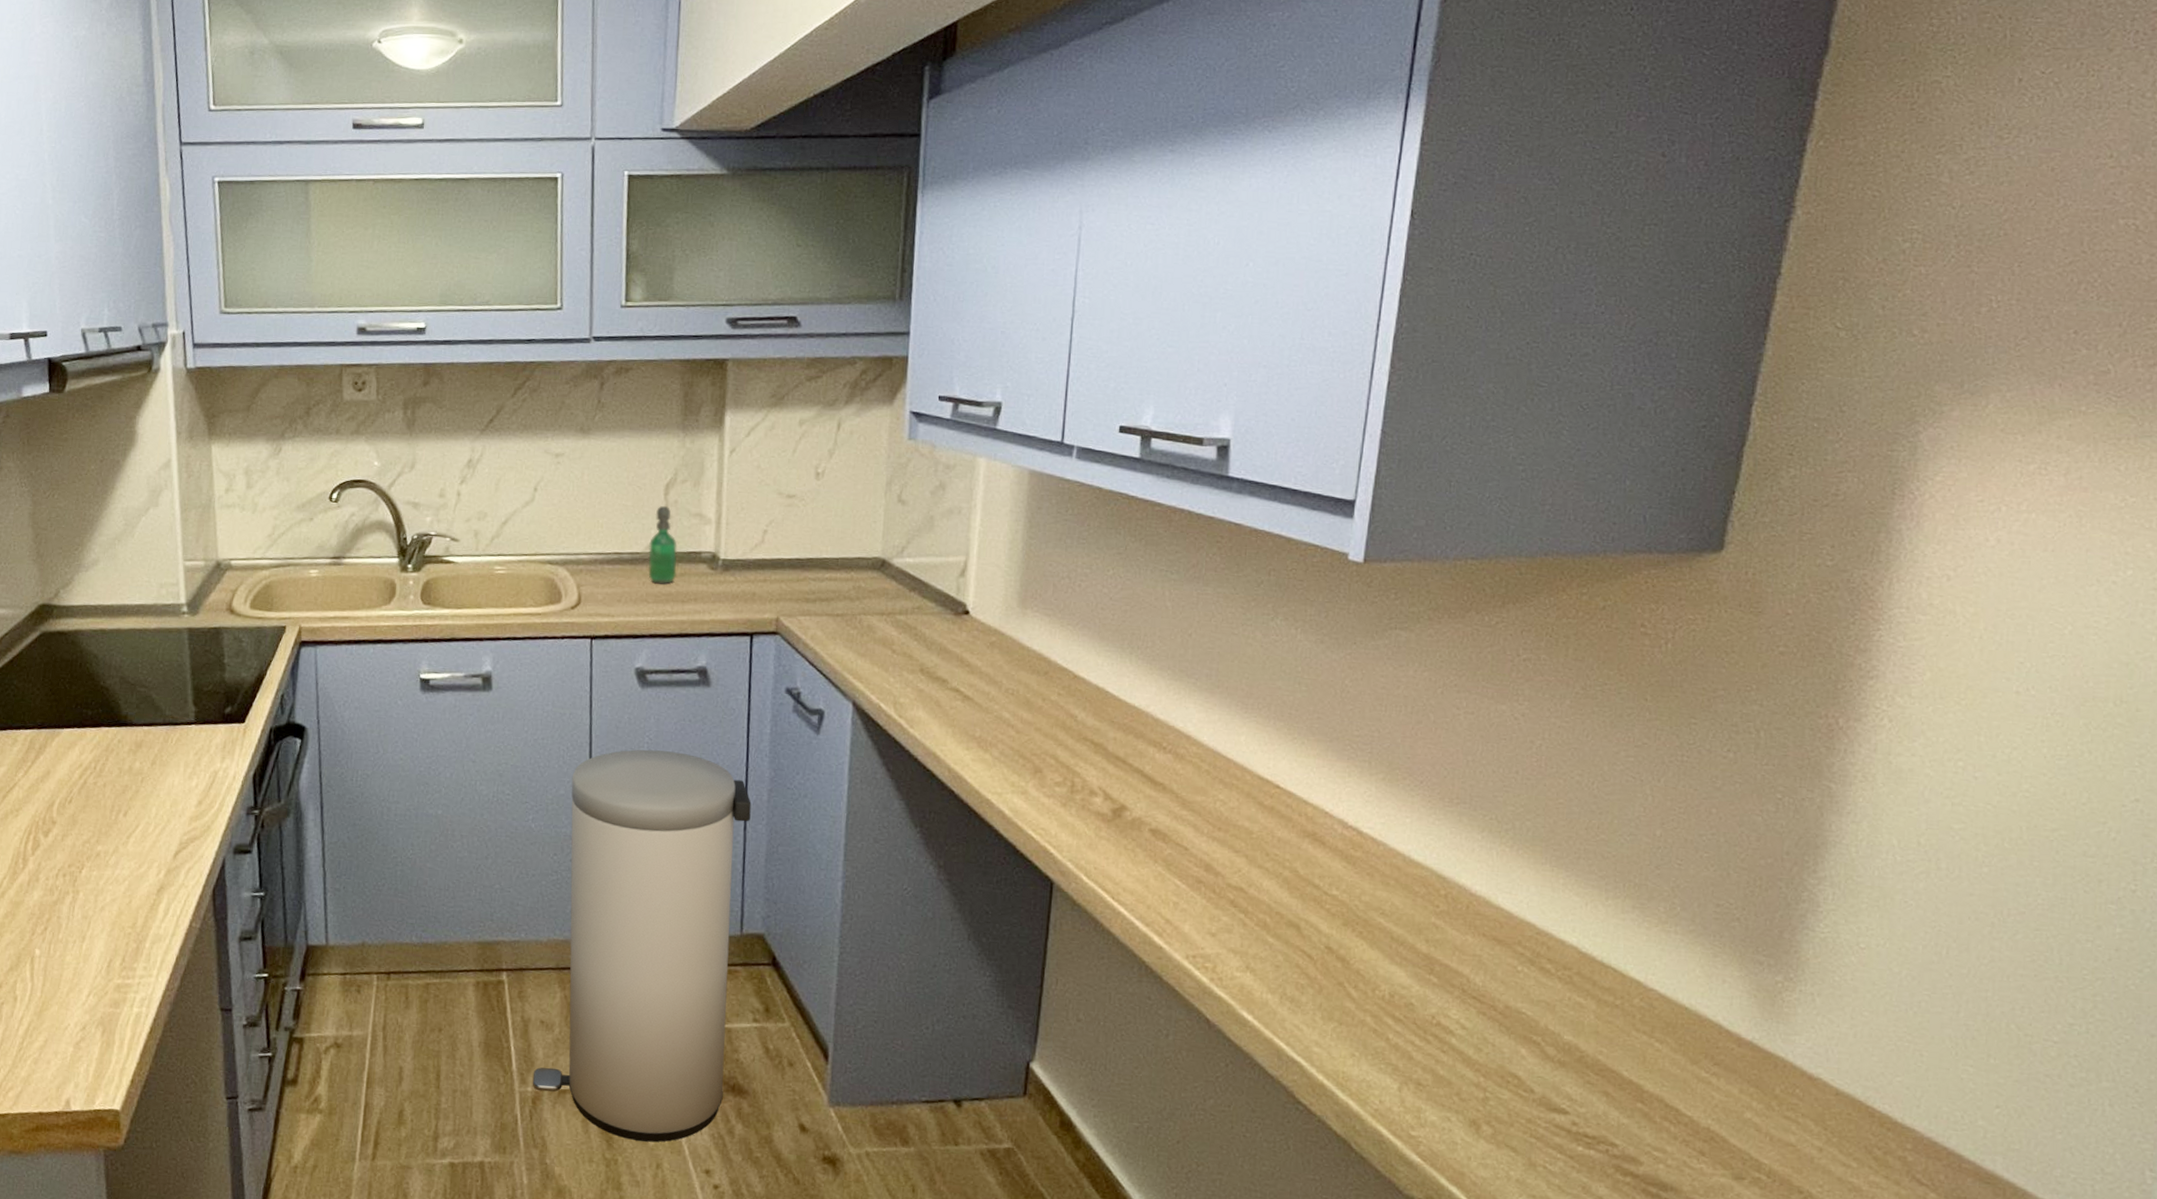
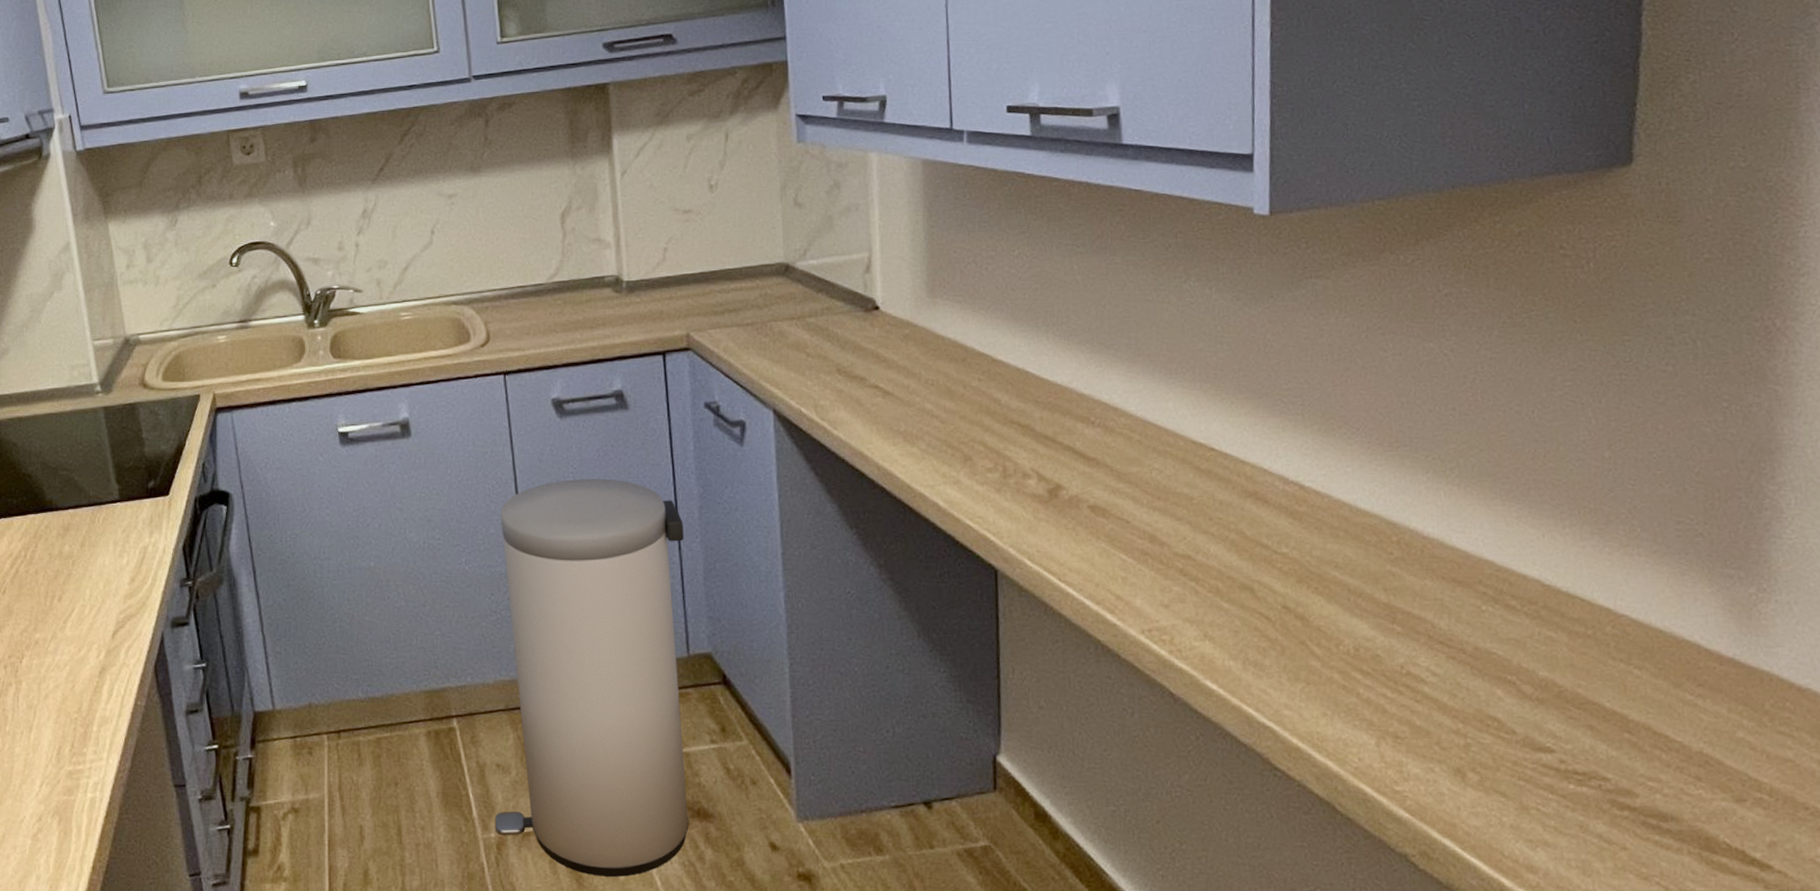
soap dispenser: present [648,505,677,584] -> none [551,234,582,313]

